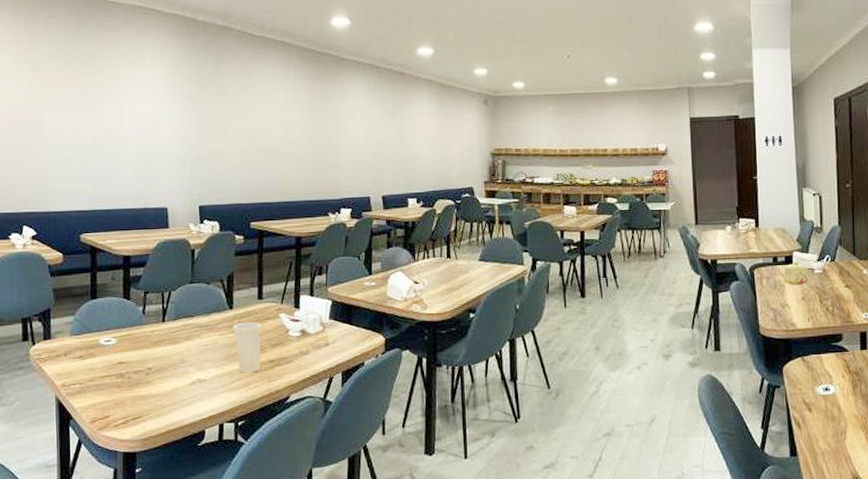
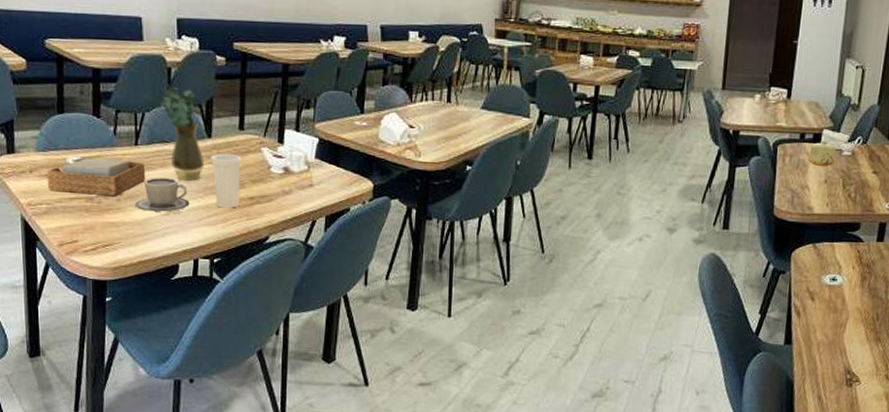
napkin holder: none [80,335,173,372] -> present [46,156,146,197]
cup: none [163,349,214,382] -> present [135,177,190,212]
vase: none [185,264,227,352] -> present [160,84,205,182]

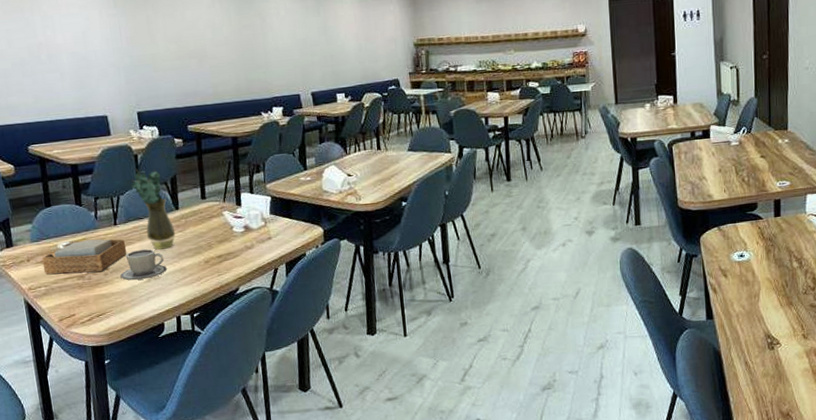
cup: present [211,153,241,208] -> none [180,220,211,269]
sugar bowl: present [808,140,837,166] -> none [701,134,725,158]

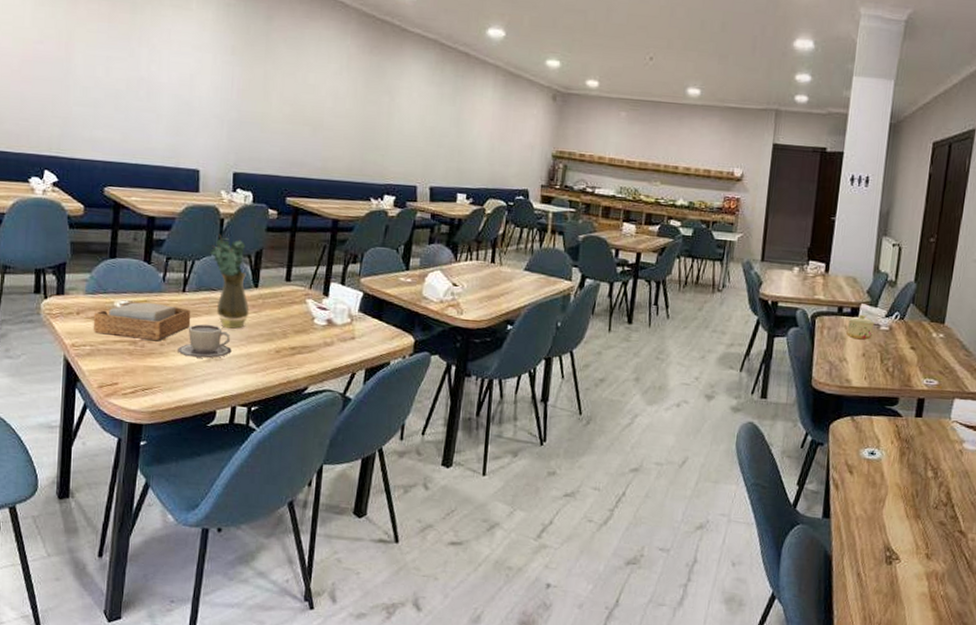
sugar bowl: none [701,134,725,158] -> present [846,314,875,340]

